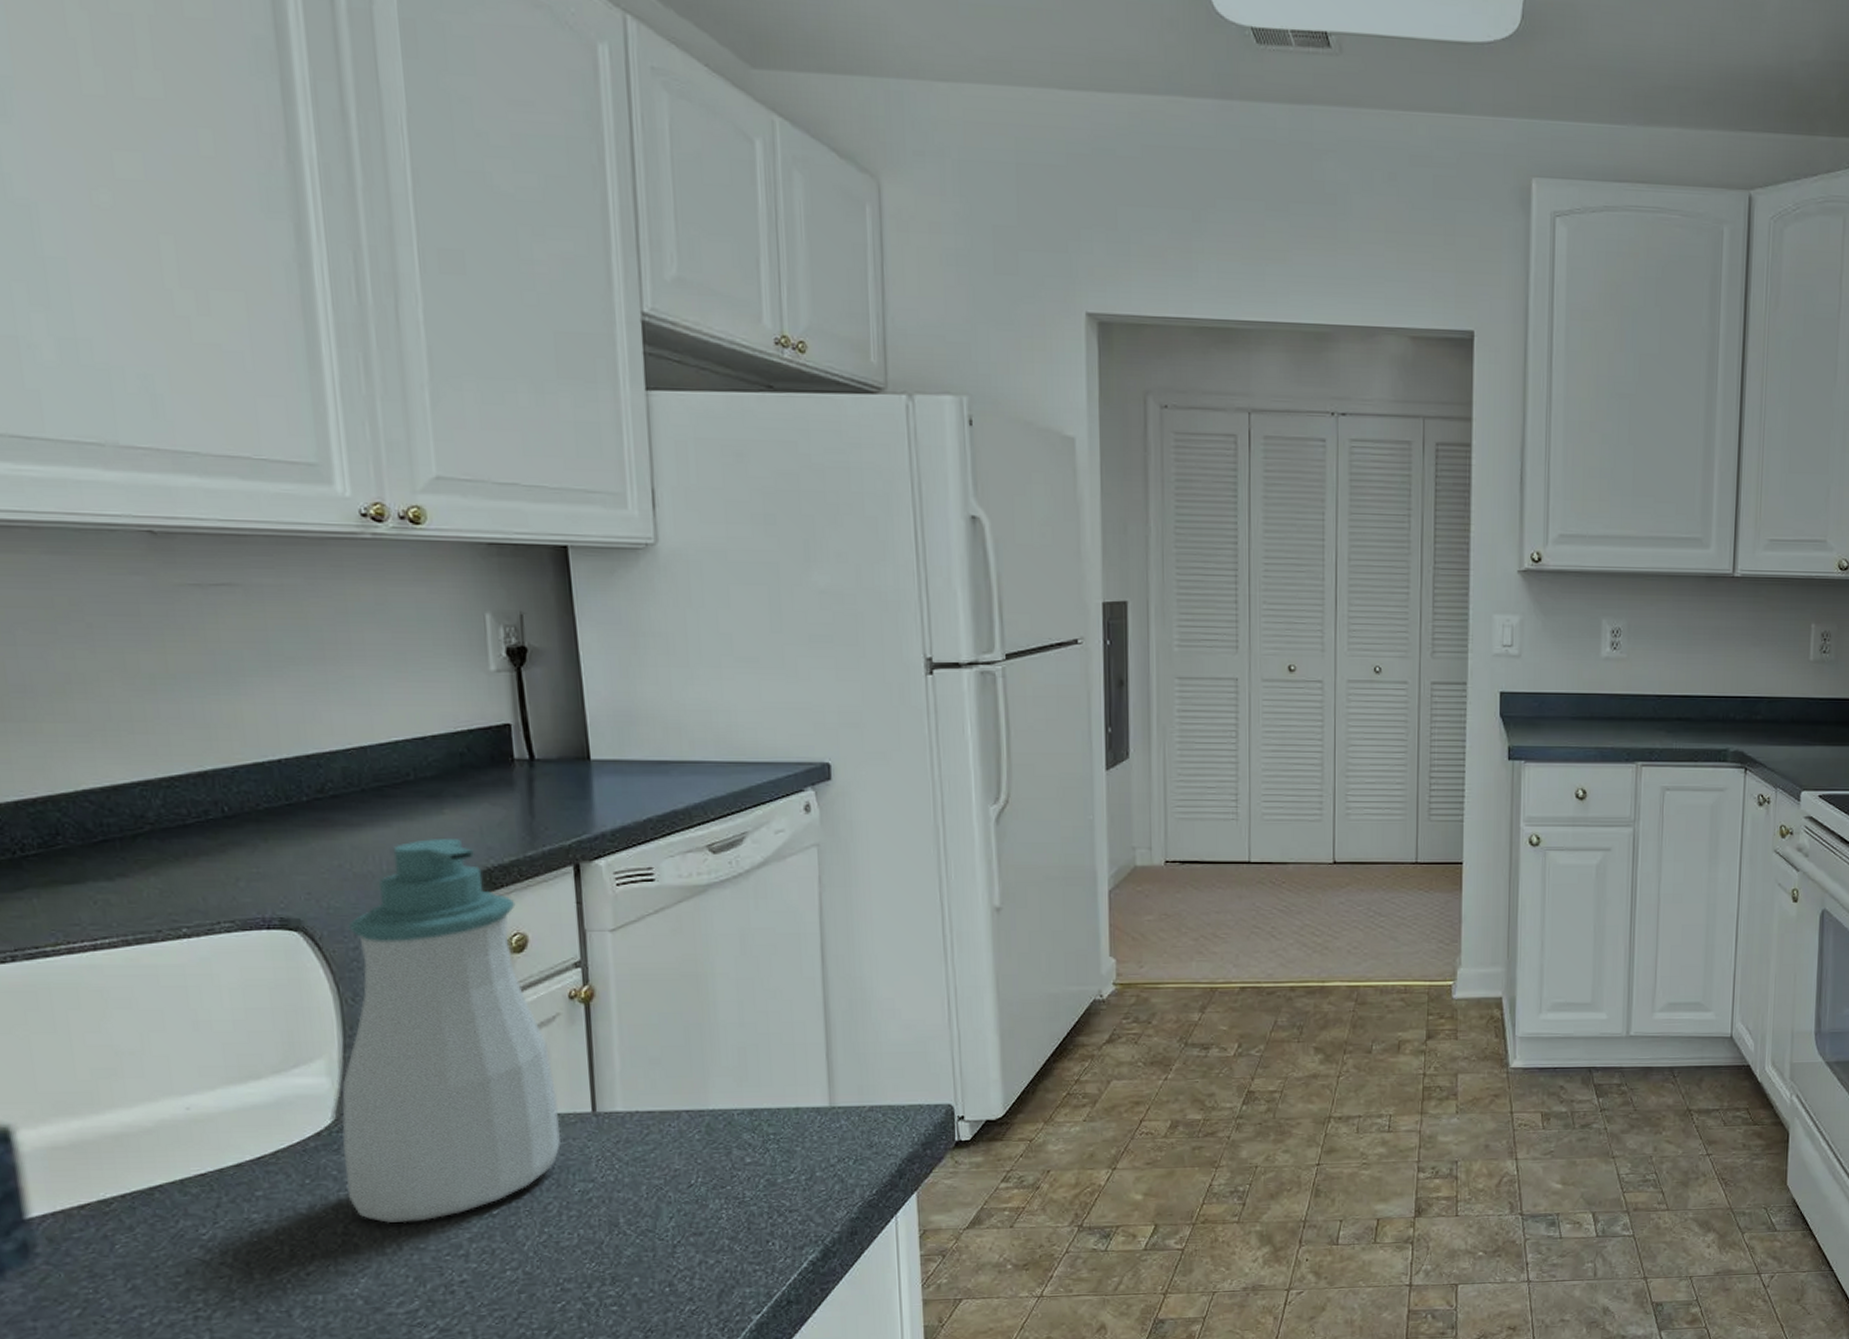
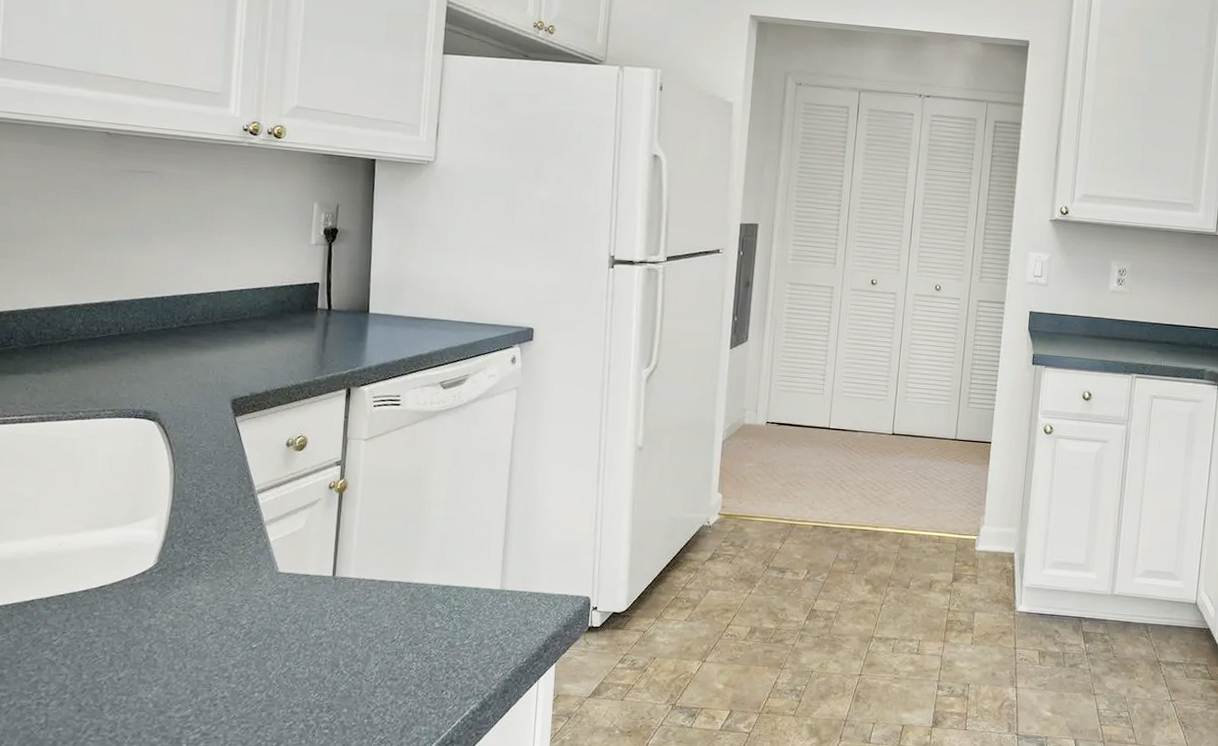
soap bottle: present [341,837,562,1224] -> none [156,361,310,648]

